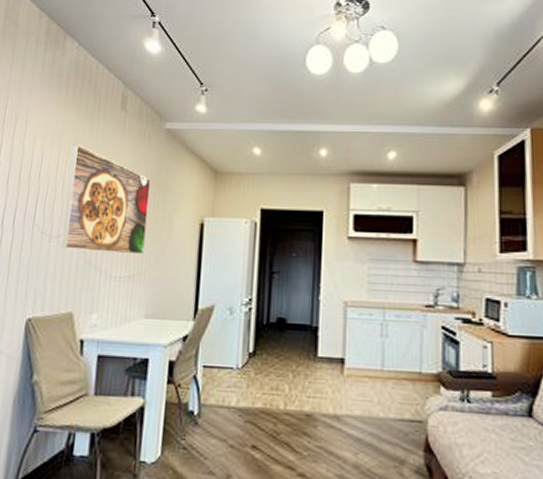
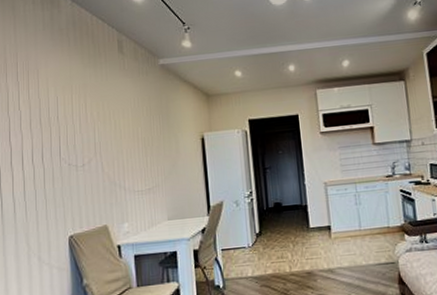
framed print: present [60,144,151,255] -> none [82,87,159,175]

